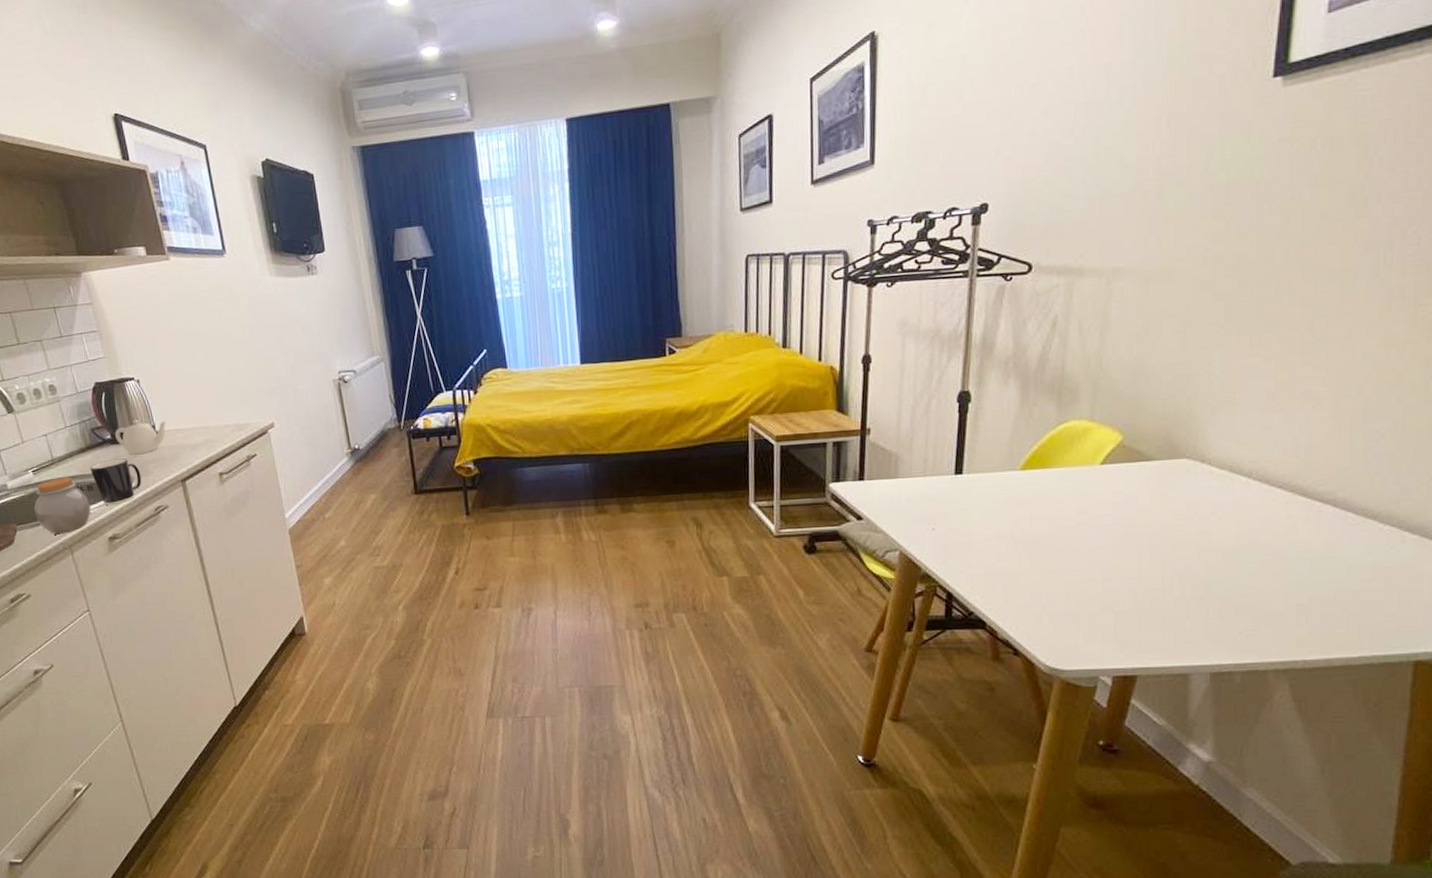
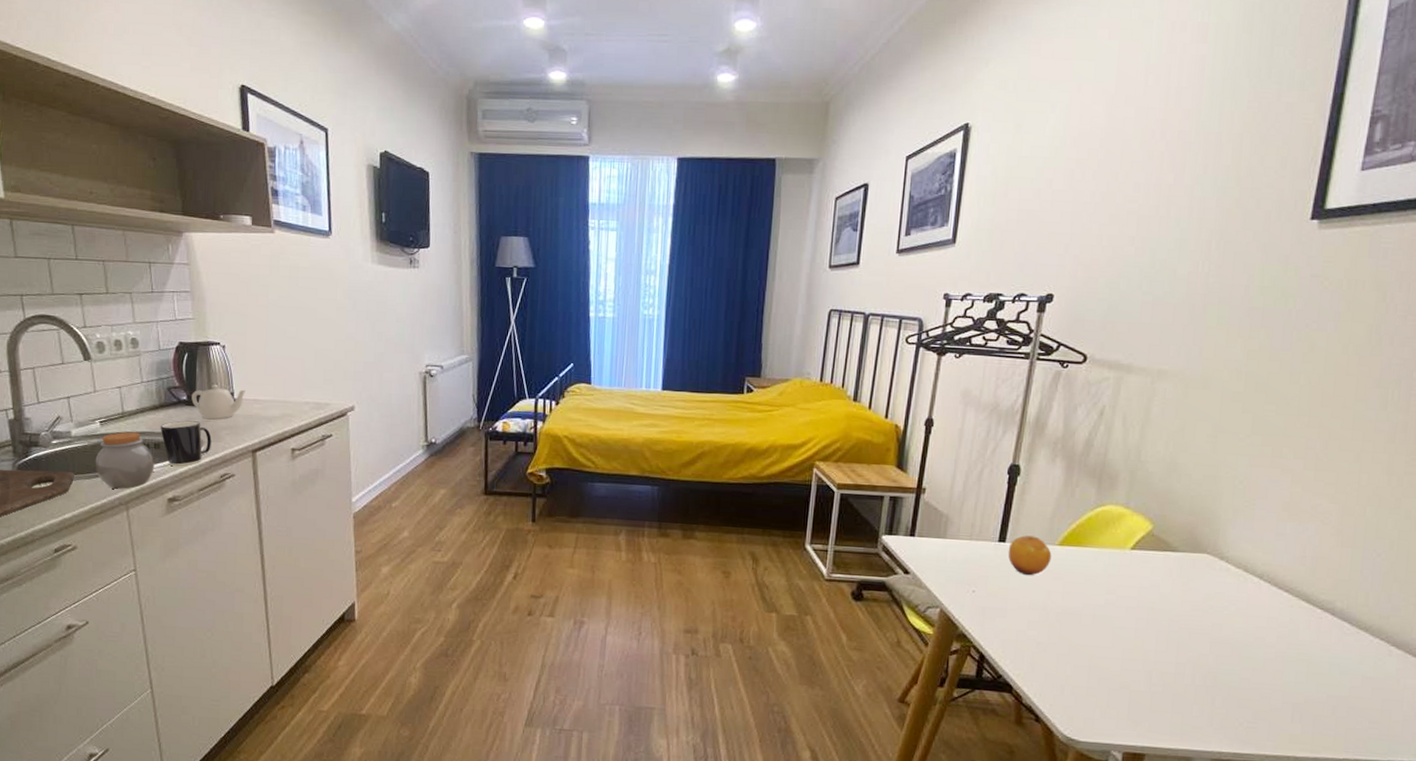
fruit: none [966,463,1014,506] -> present [1007,535,1052,576]

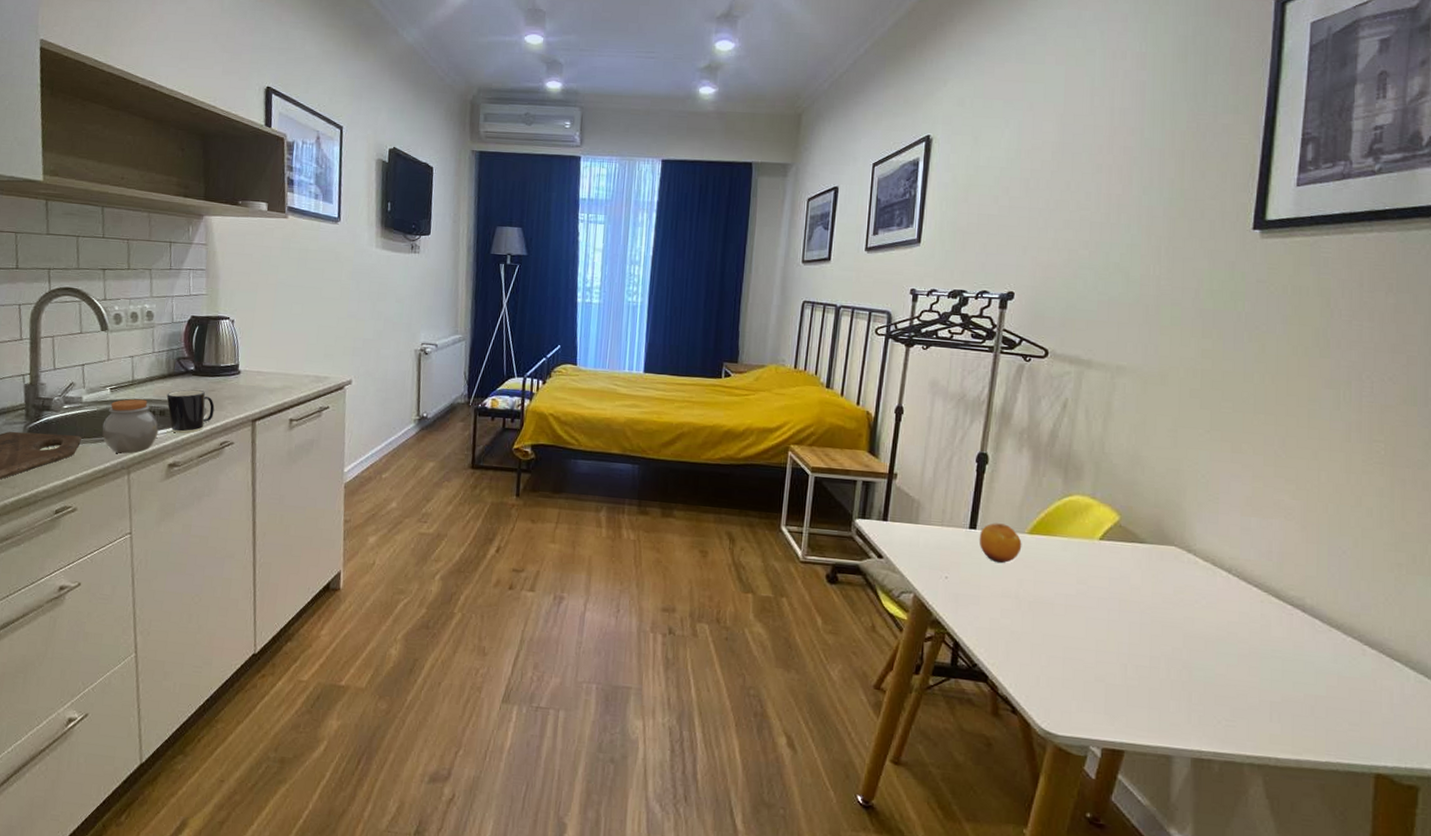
teapot: present [191,384,245,420] -> none [198,355,250,390]

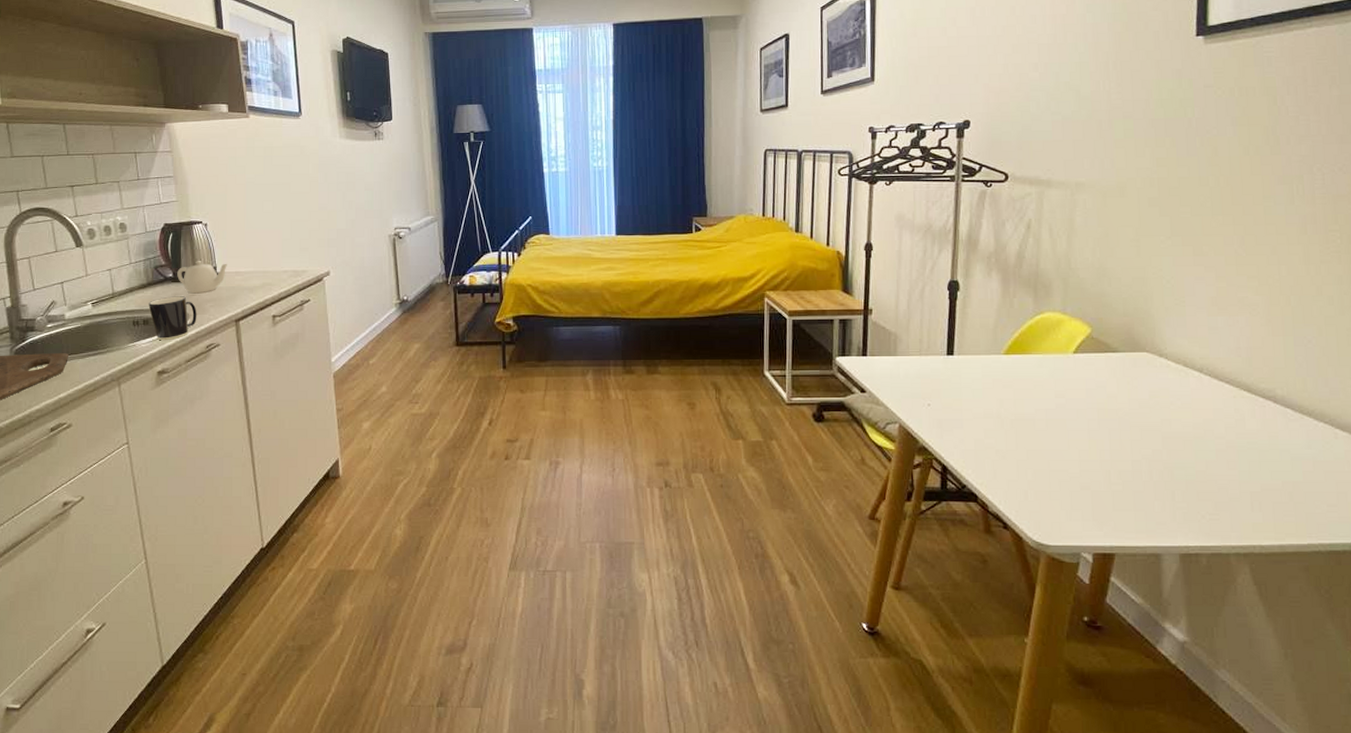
jar: present [101,398,159,454] -> none [88,311,144,366]
teapot: none [198,355,250,390] -> present [177,260,227,294]
fruit: present [979,523,1022,563] -> none [957,347,999,386]

